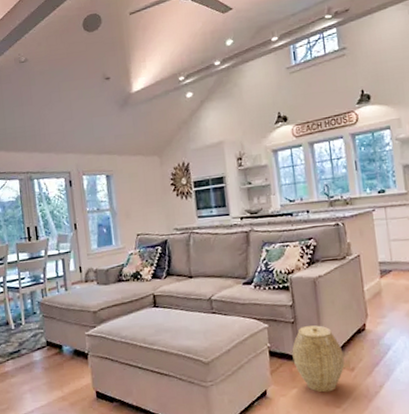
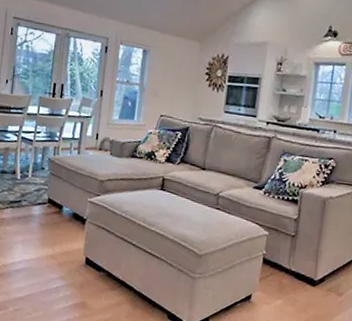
woven basket: present [292,325,345,393] -> none [284,242,336,311]

